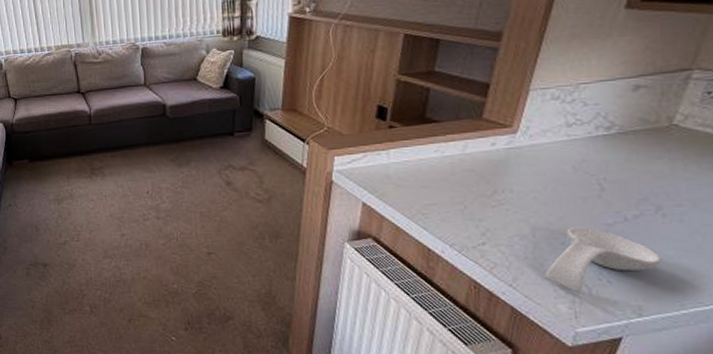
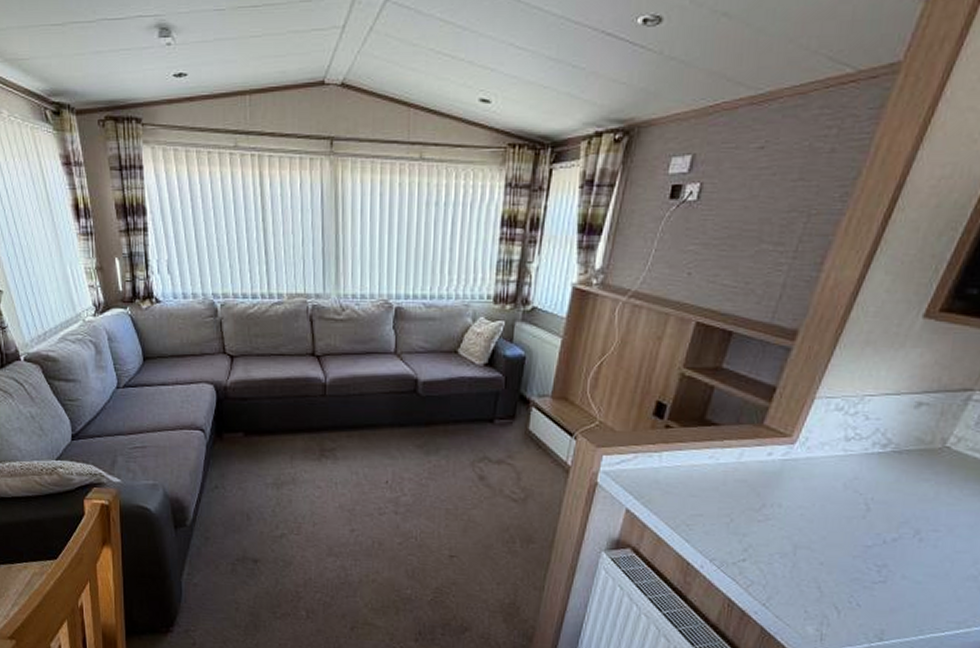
spoon rest: present [545,228,662,293] -> none [799,548,911,615]

